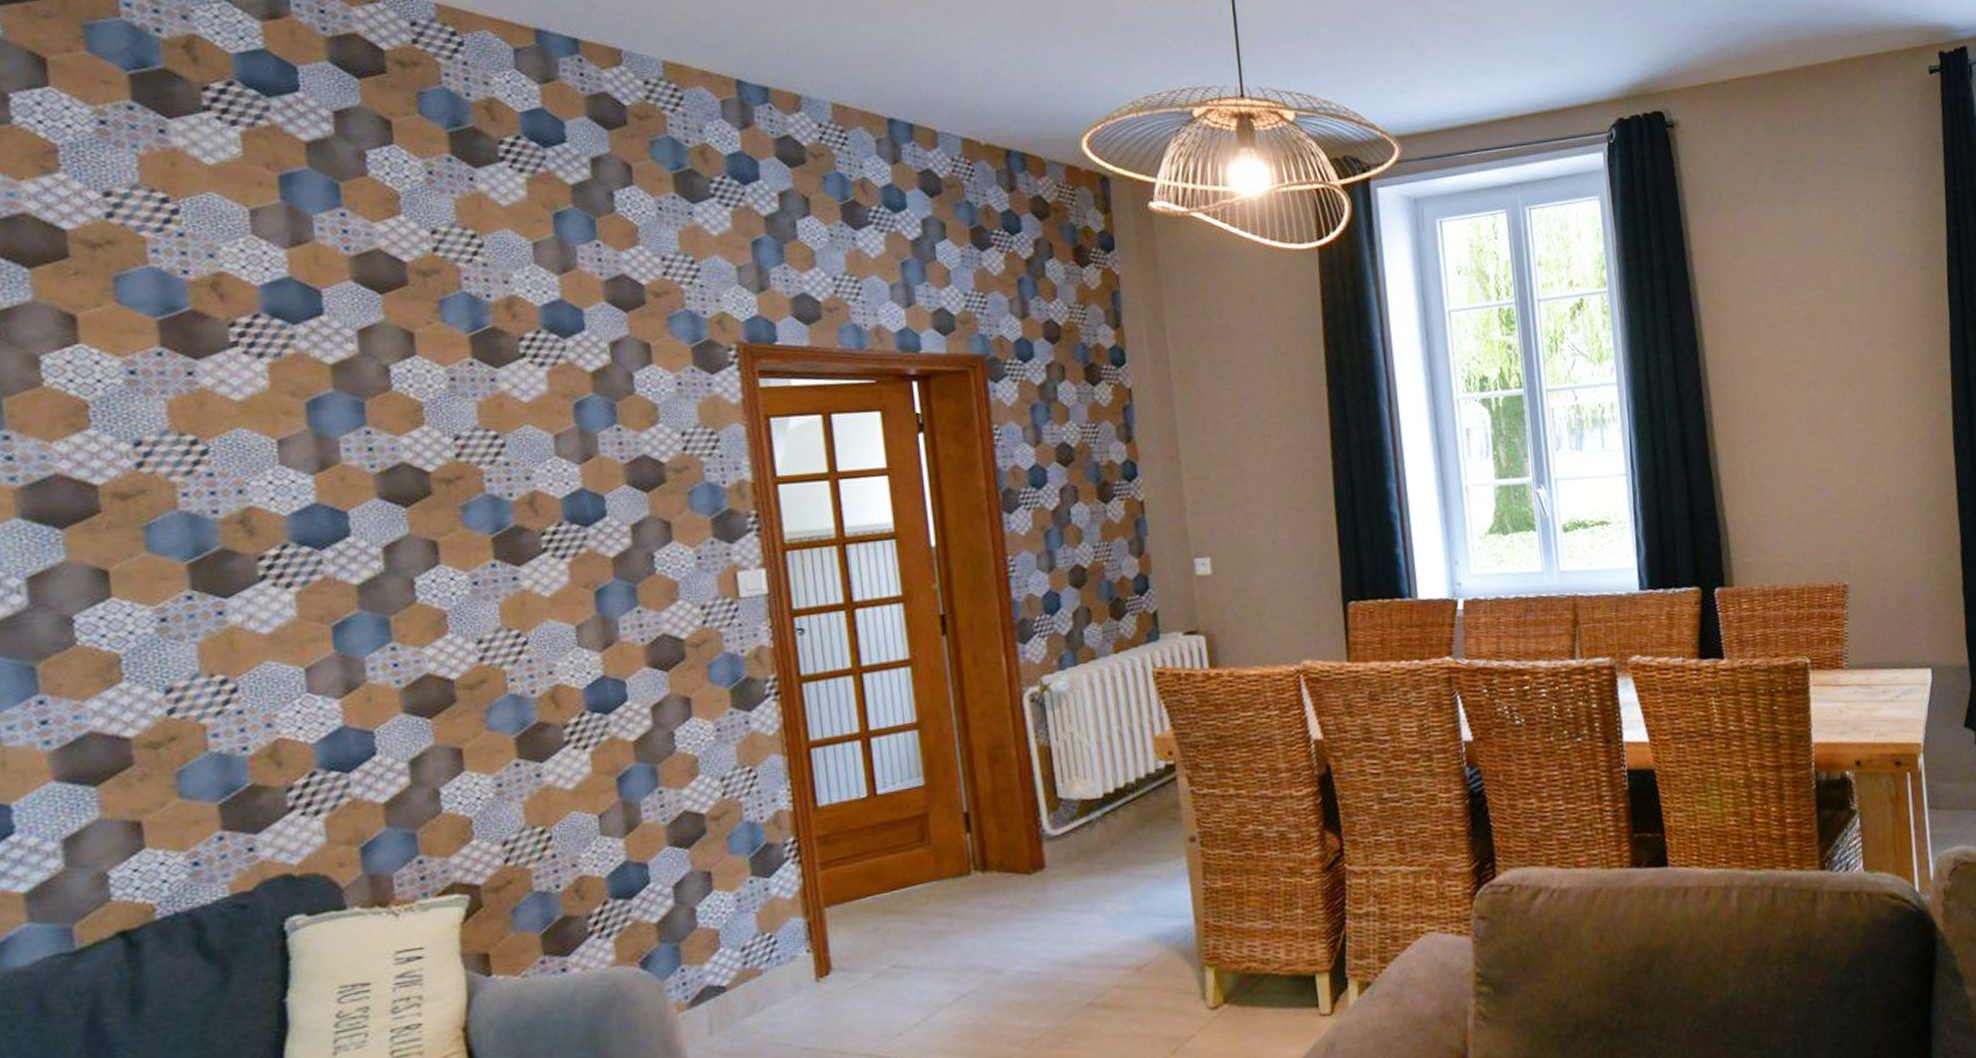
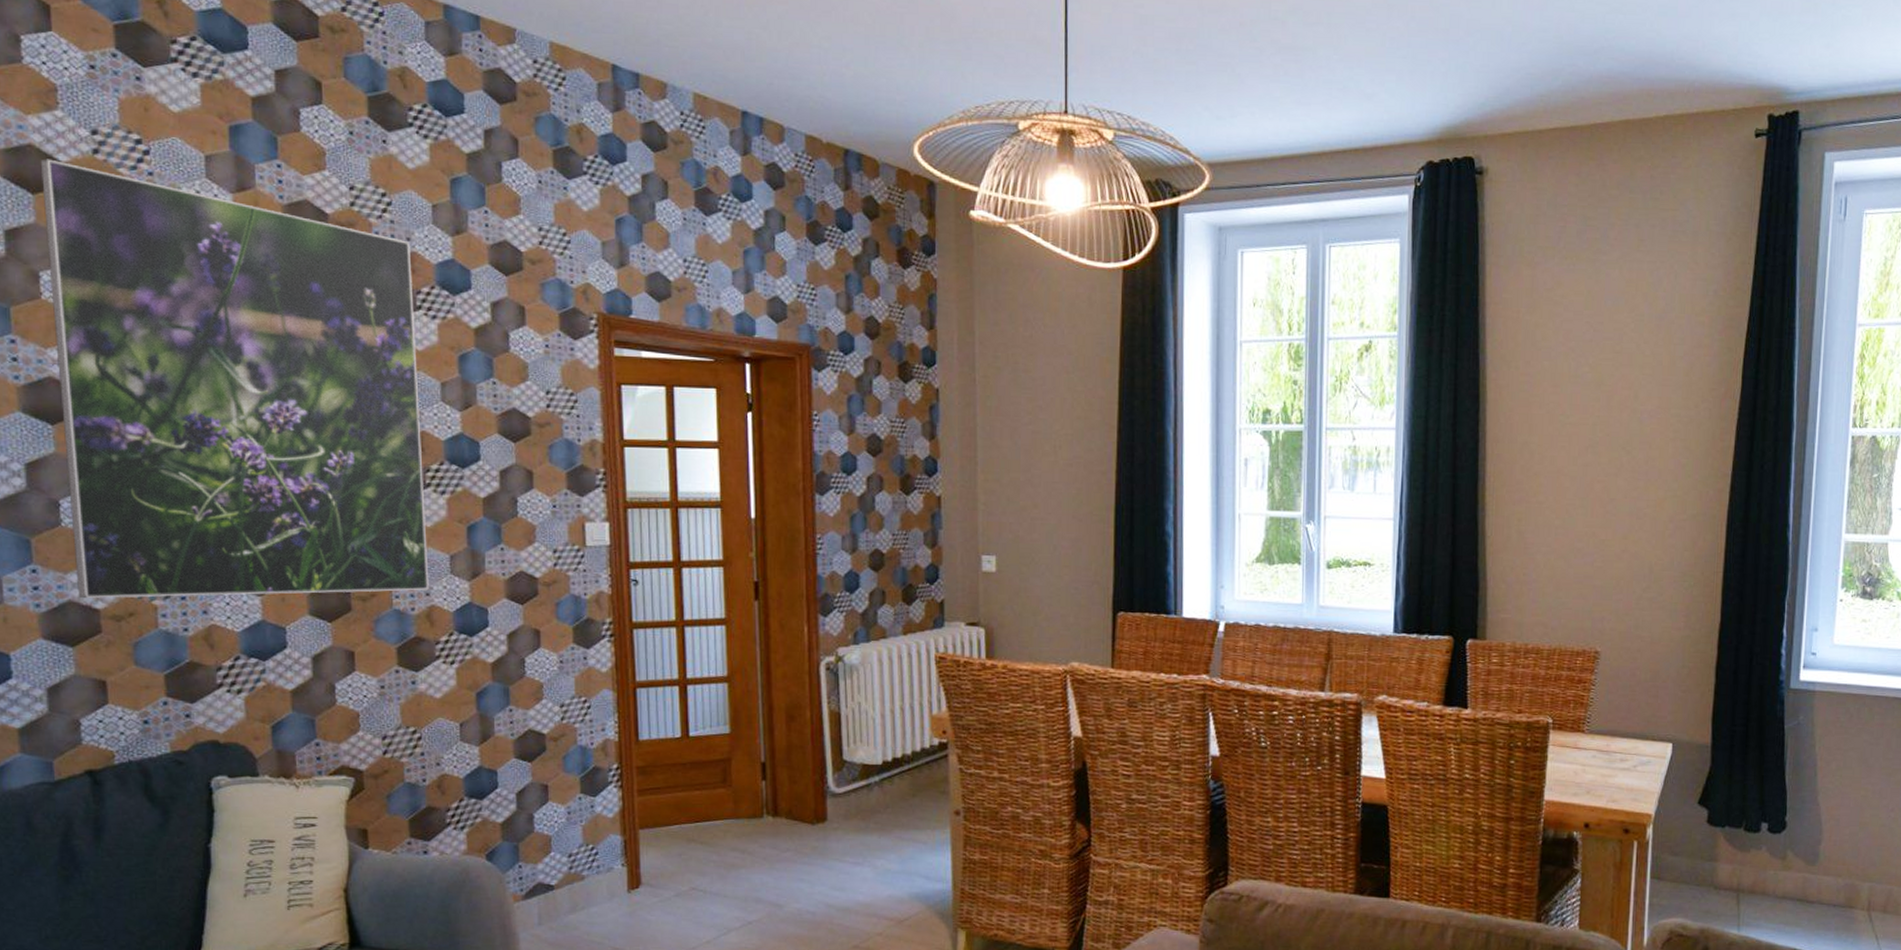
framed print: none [37,227,552,728] -> present [40,159,429,599]

